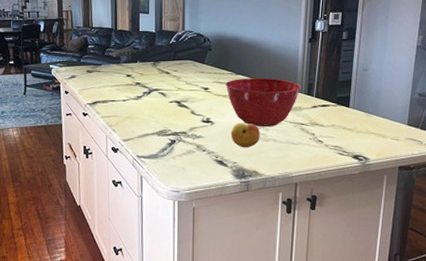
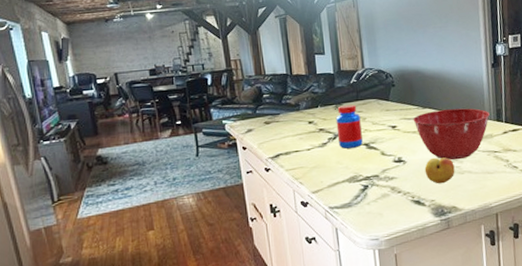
jar: none [152,63,175,104] -> present [335,104,363,149]

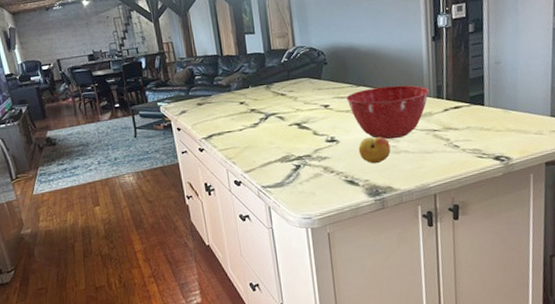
jar: present [335,104,363,149] -> none [267,84,295,129]

